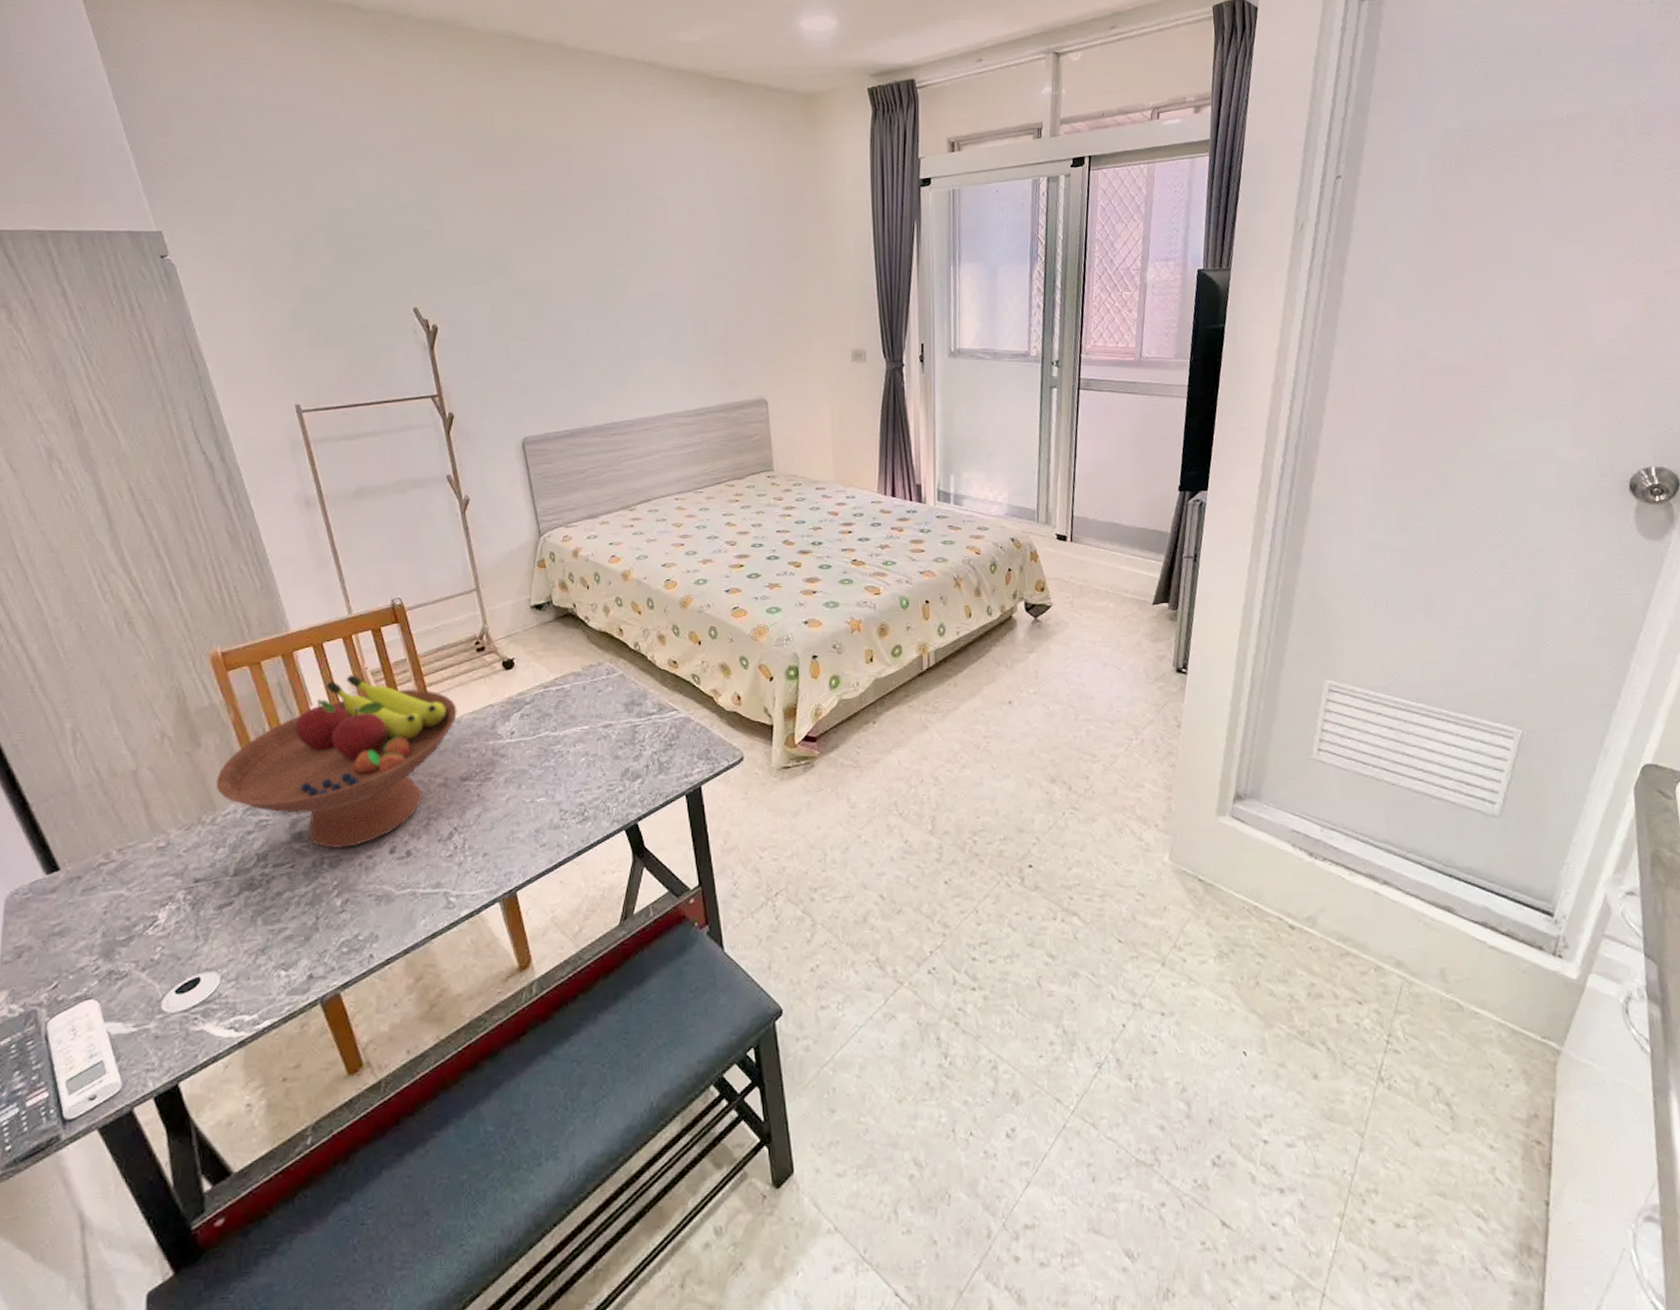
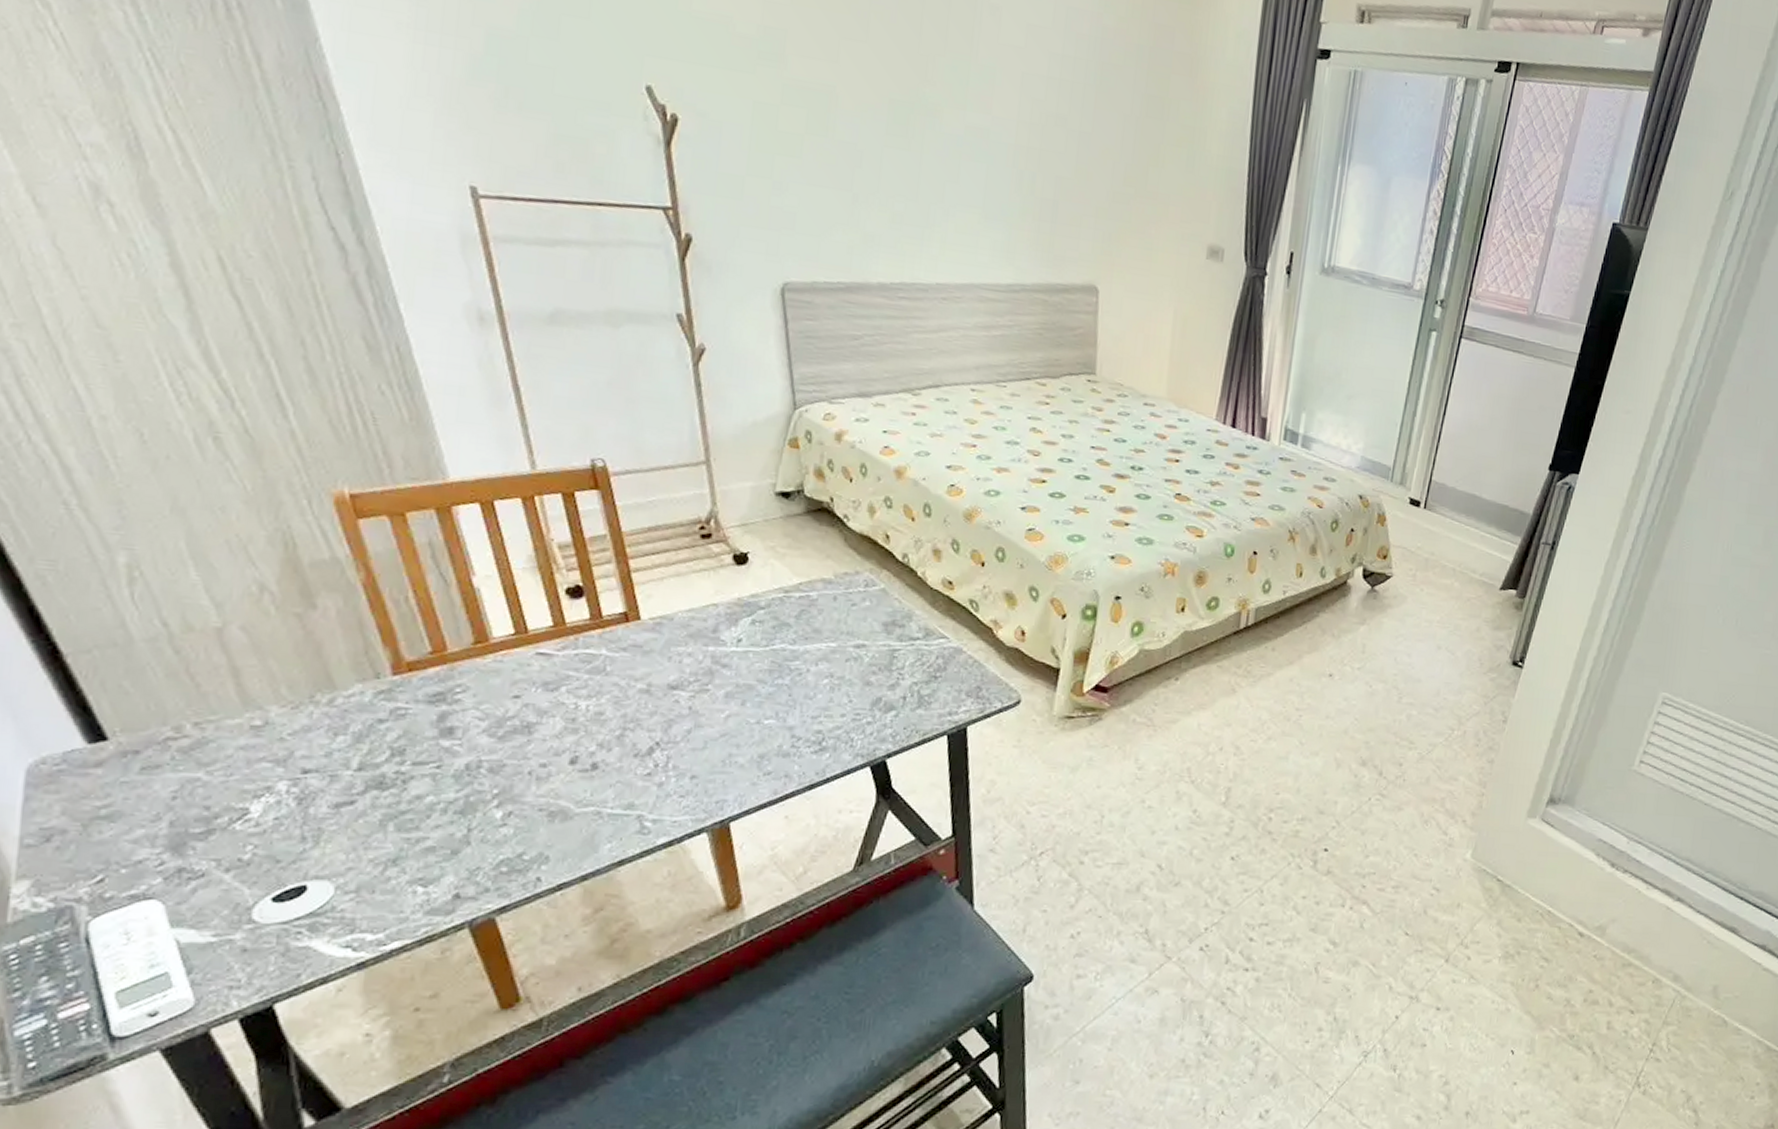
fruit bowl: present [216,675,457,848] -> none [336,545,670,752]

